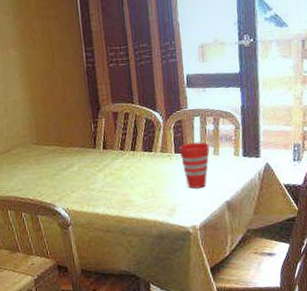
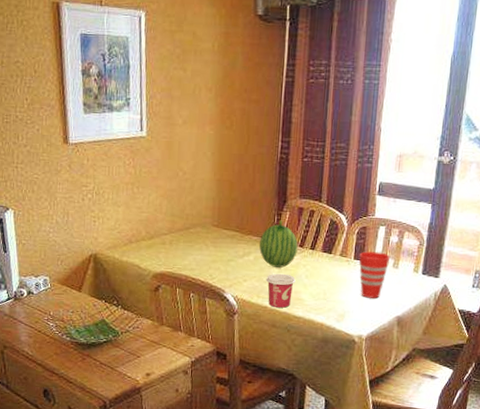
fruit: none [80,127,119,174] -> present [259,220,298,268]
cup: none [93,178,122,213] -> present [265,273,296,308]

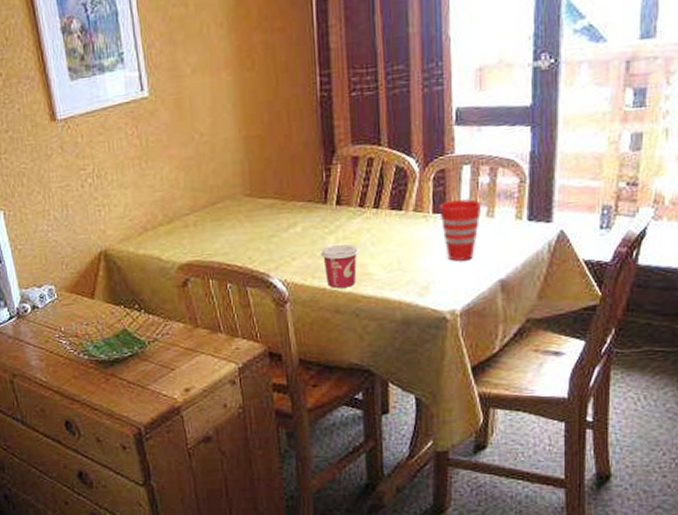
fruit: present [259,220,298,268] -> none [307,176,357,237]

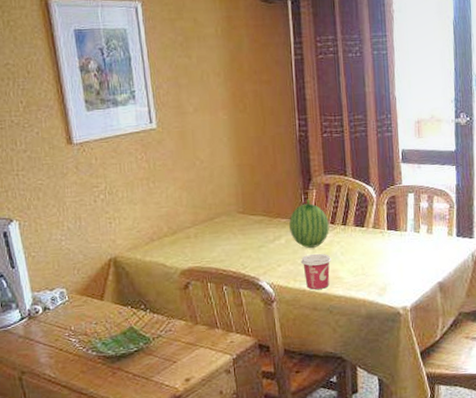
fruit: none [307,176,357,237] -> present [289,198,329,248]
cup: present [439,199,481,261] -> none [392,219,423,268]

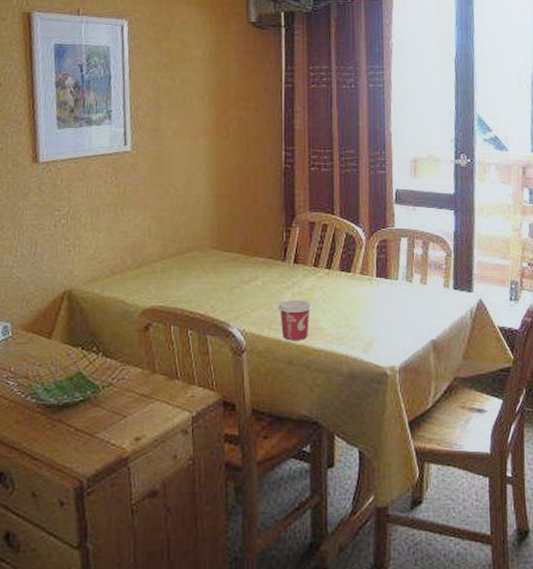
fruit: present [289,198,329,248] -> none [268,237,312,292]

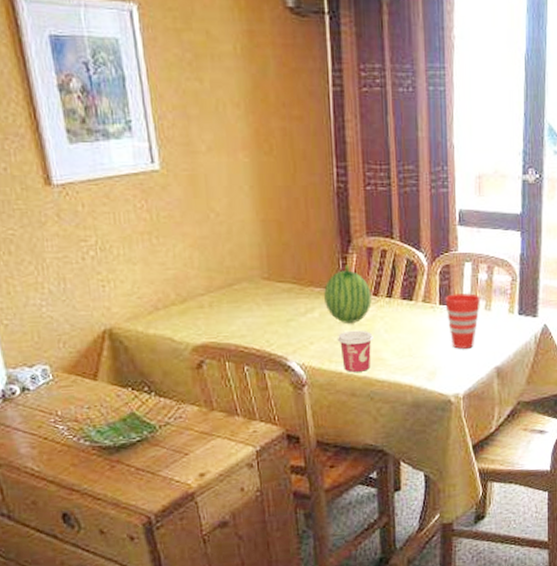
fruit: none [268,237,312,292] -> present [324,264,372,323]
cup: none [382,267,416,321] -> present [445,293,480,349]

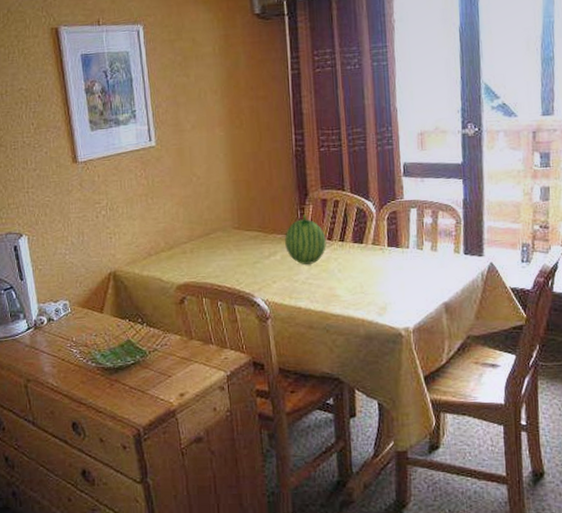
cup: present [337,330,373,372] -> none [296,270,328,307]
cup: present [445,293,480,349] -> none [393,236,427,286]

